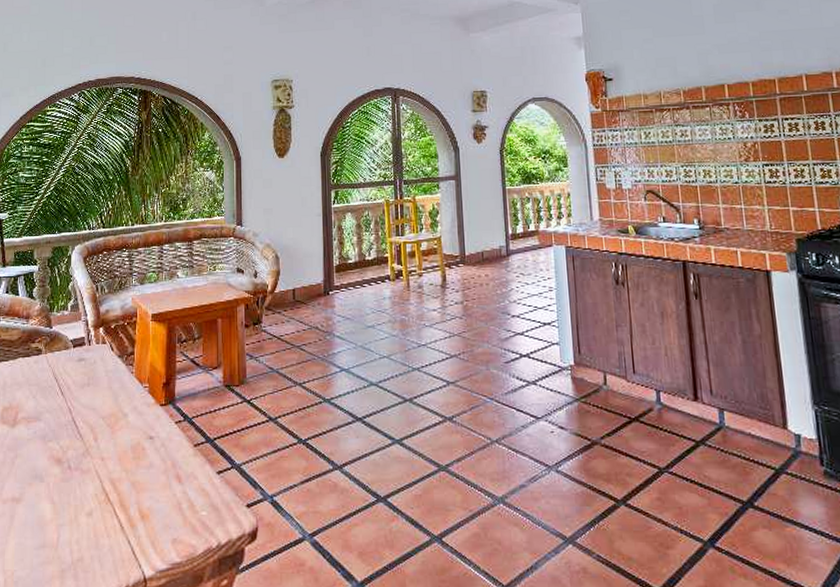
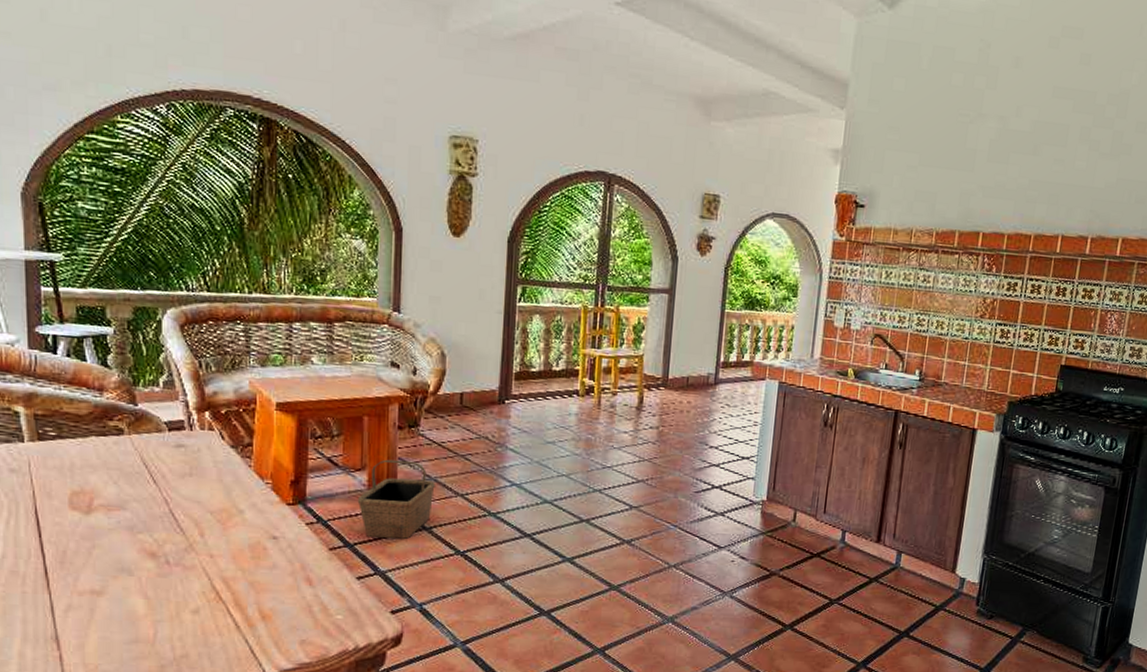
basket: none [215,355,277,431] -> present [357,459,435,539]

